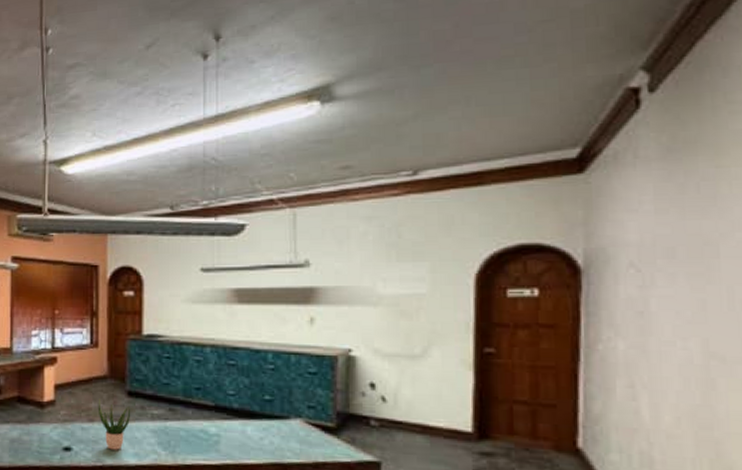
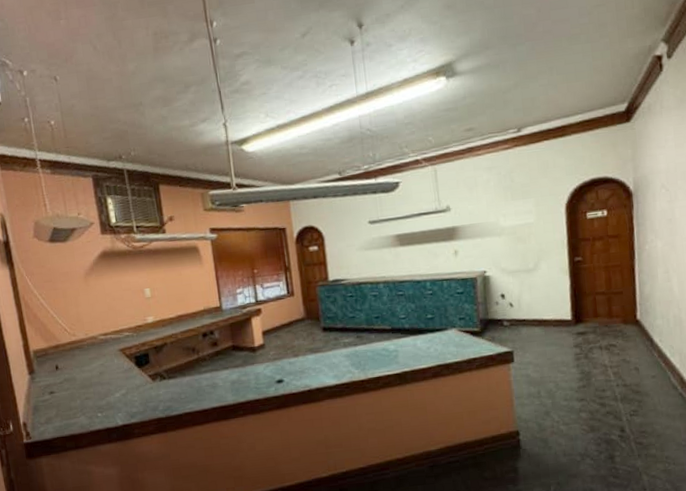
potted plant: present [97,399,130,450] -> none [299,337,327,376]

